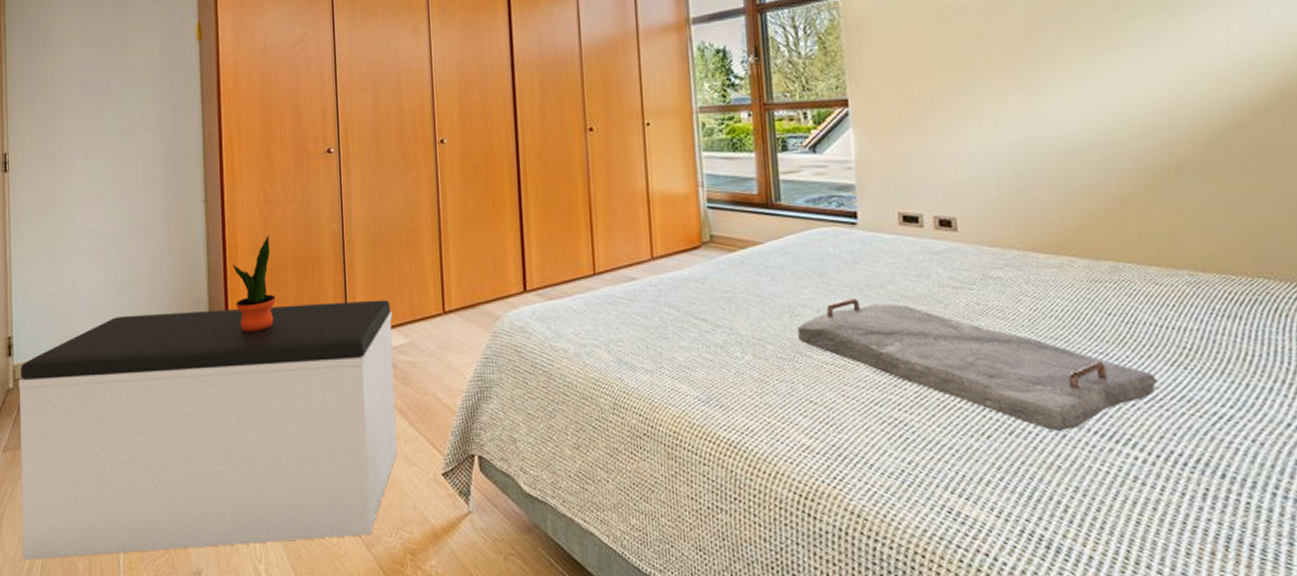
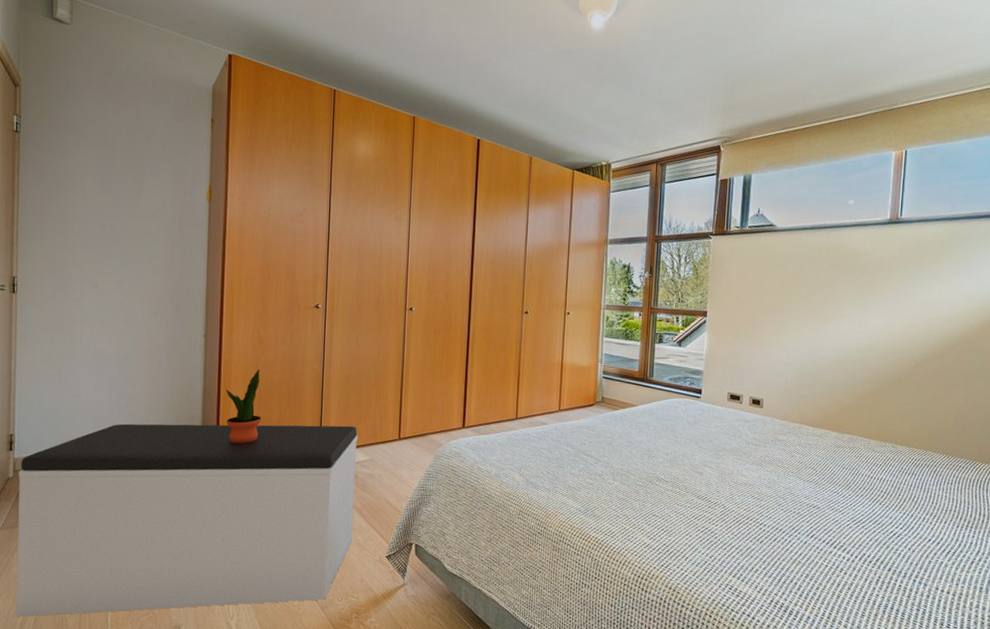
serving tray: present [797,298,1158,432] -> none [652,448,864,540]

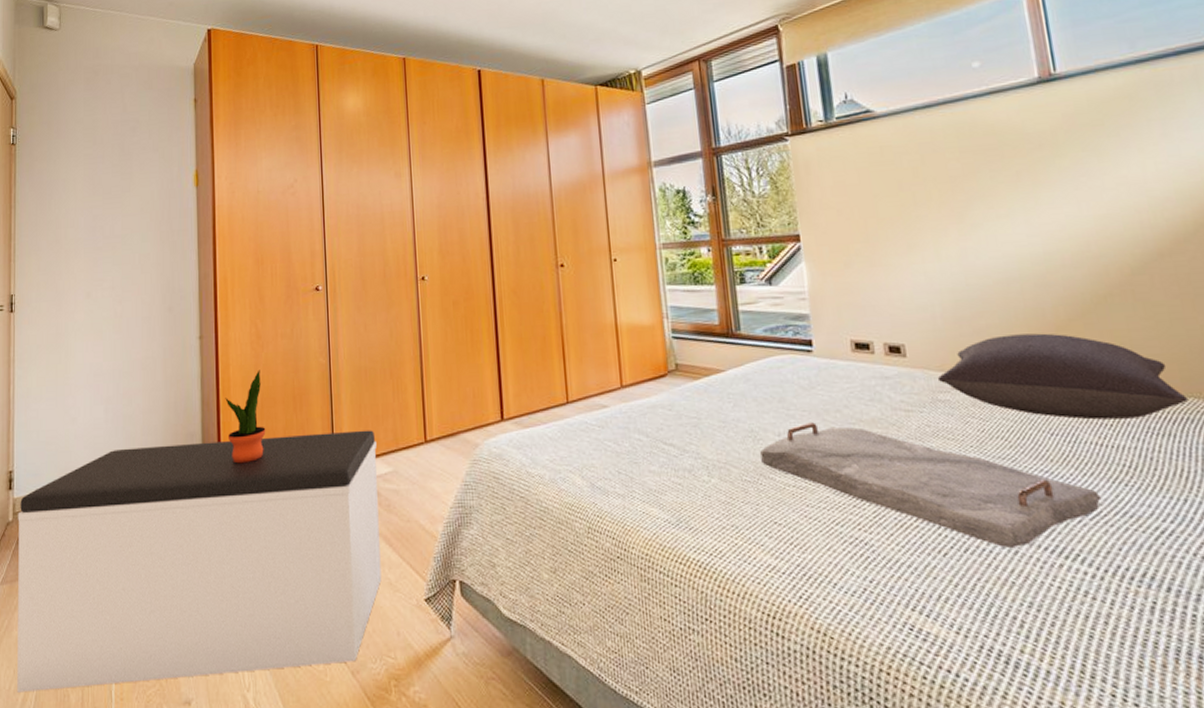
serving tray: none [652,448,864,540] -> present [760,422,1102,549]
pillow: none [780,399,928,462] -> present [937,333,1188,420]

